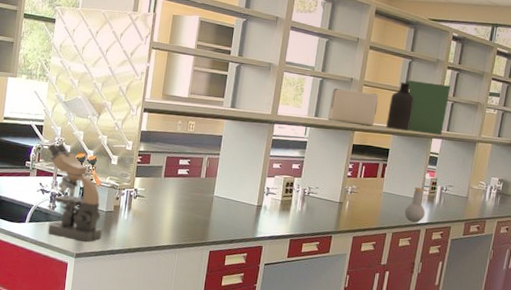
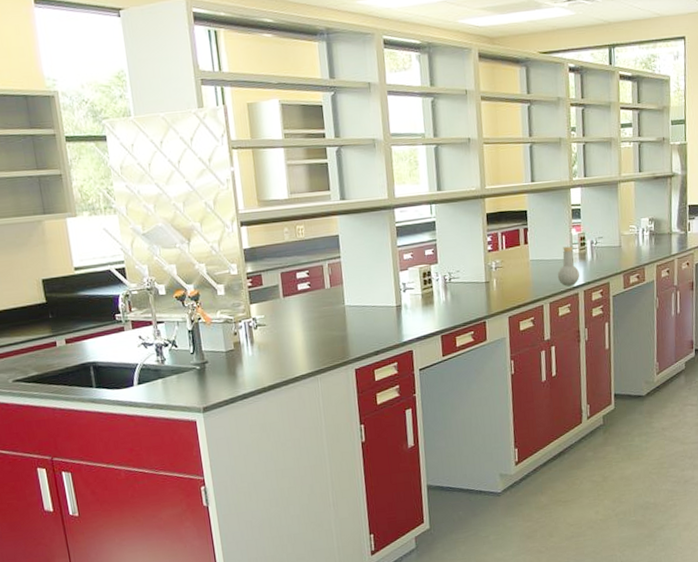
microscope: present [48,143,103,242] -> none [138,284,228,393]
box: present [328,88,378,127] -> none [450,151,505,193]
bottle: present [386,82,415,132] -> none [516,130,544,188]
binder: present [405,80,451,135] -> none [528,125,580,186]

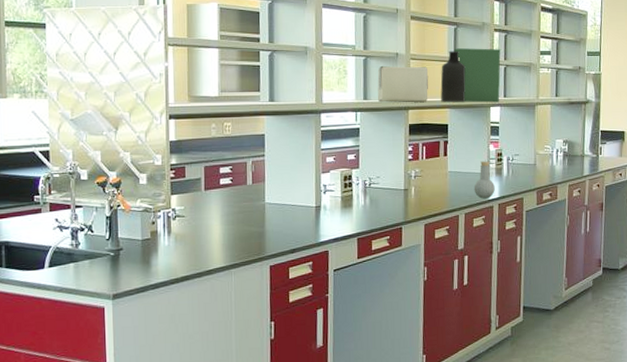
box: none [450,151,505,193] -> present [377,65,429,103]
bottle: none [516,130,544,188] -> present [440,51,466,103]
binder: none [528,125,580,186] -> present [454,48,501,103]

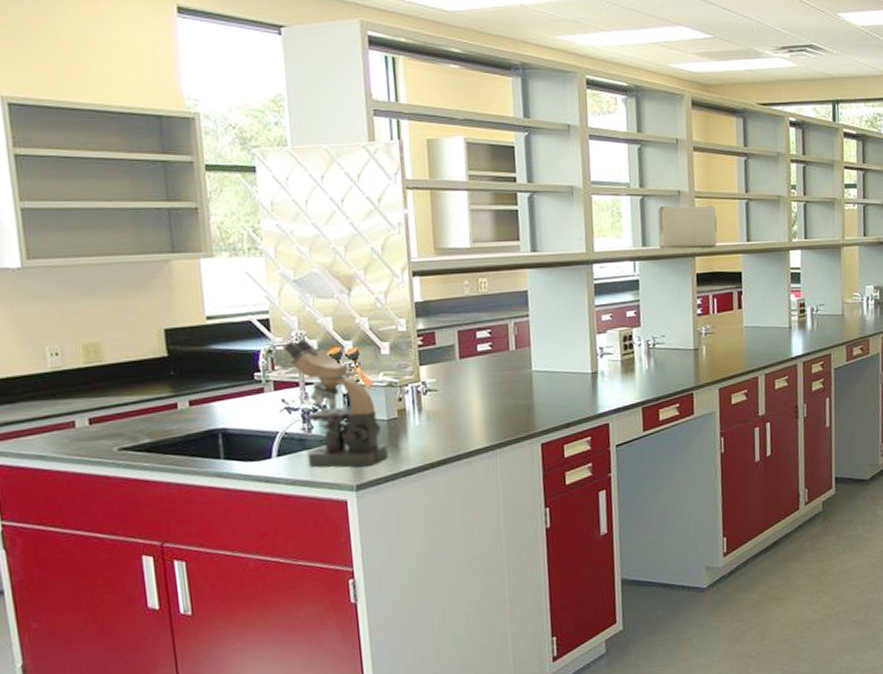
microscope: none [60,169,141,279] -> present [284,339,389,467]
bottle: present [440,51,466,103] -> none [731,186,761,247]
binder: present [454,48,501,103] -> none [745,182,800,246]
flask: present [474,161,495,199] -> none [774,313,798,357]

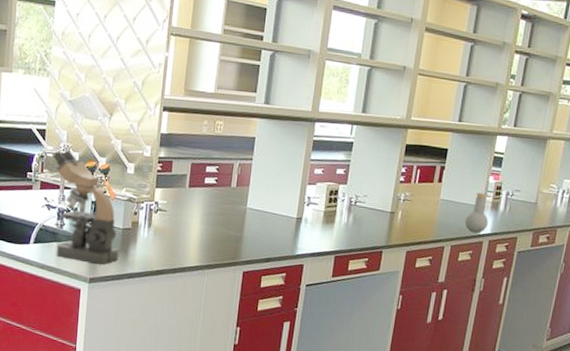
box: present [657,205,718,249] -> none [377,78,435,123]
flask: none [774,313,798,357] -> present [464,192,488,233]

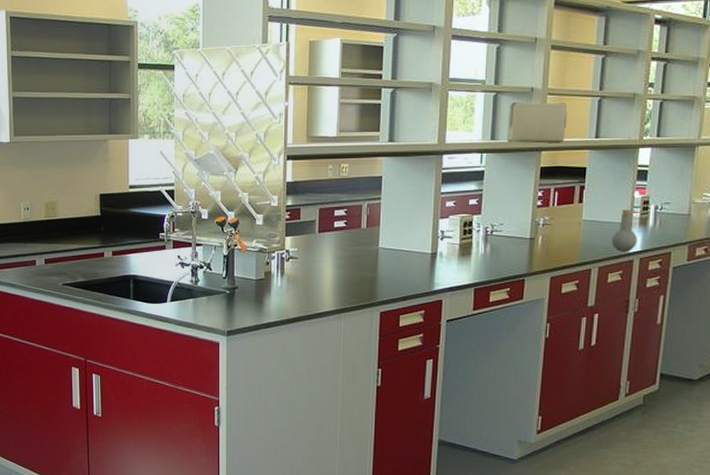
microscope: present [53,150,120,264] -> none [183,208,255,316]
box: none [377,78,435,123] -> present [507,102,568,144]

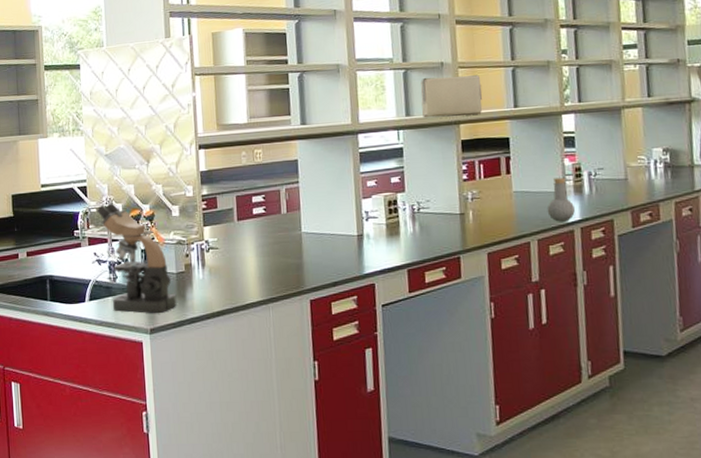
microscope: none [183,208,255,316] -> present [97,203,177,313]

